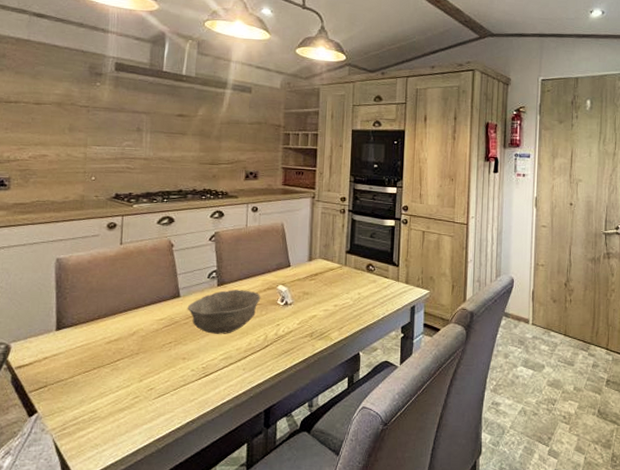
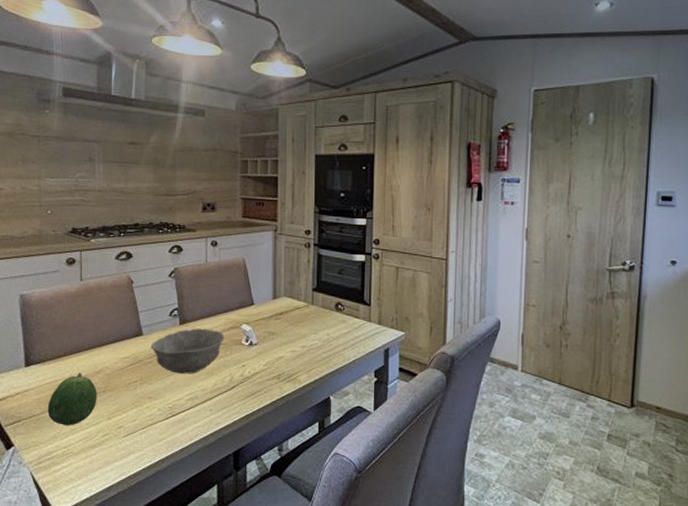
fruit: none [76,335,130,389] -> present [47,372,97,426]

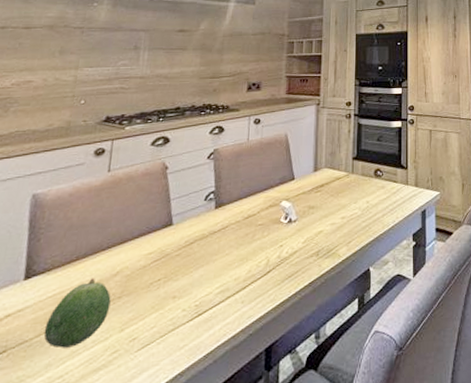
bowl: present [150,328,225,374] -> none [180,210,263,264]

